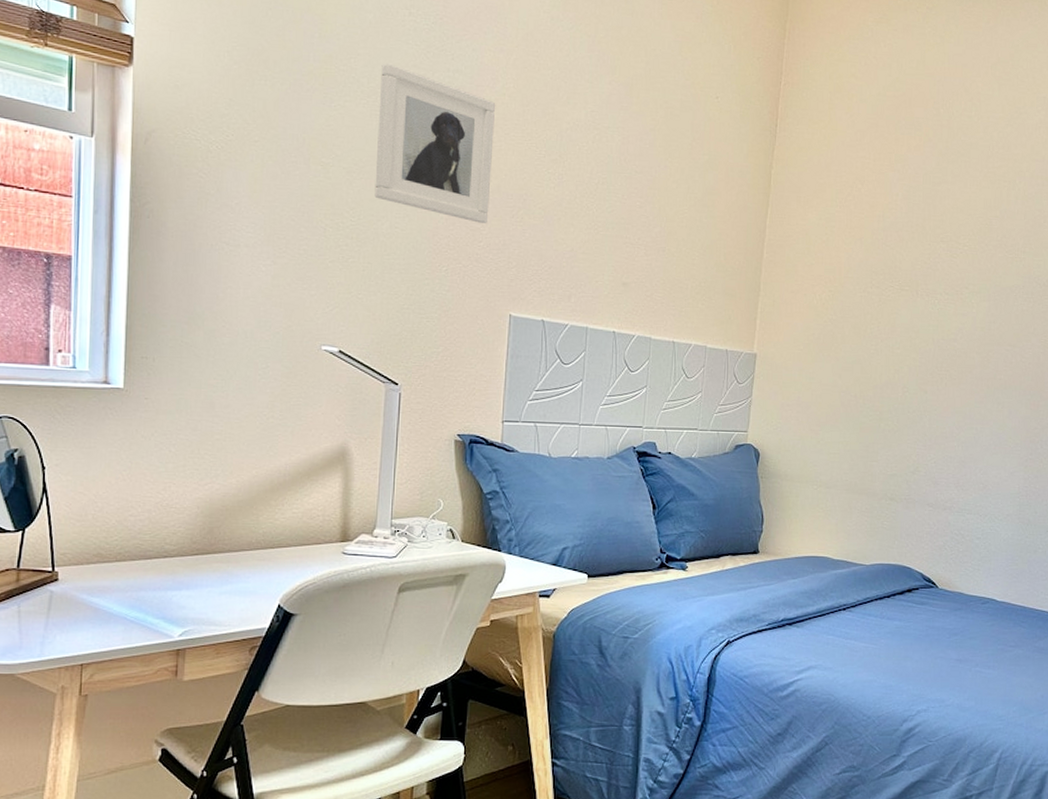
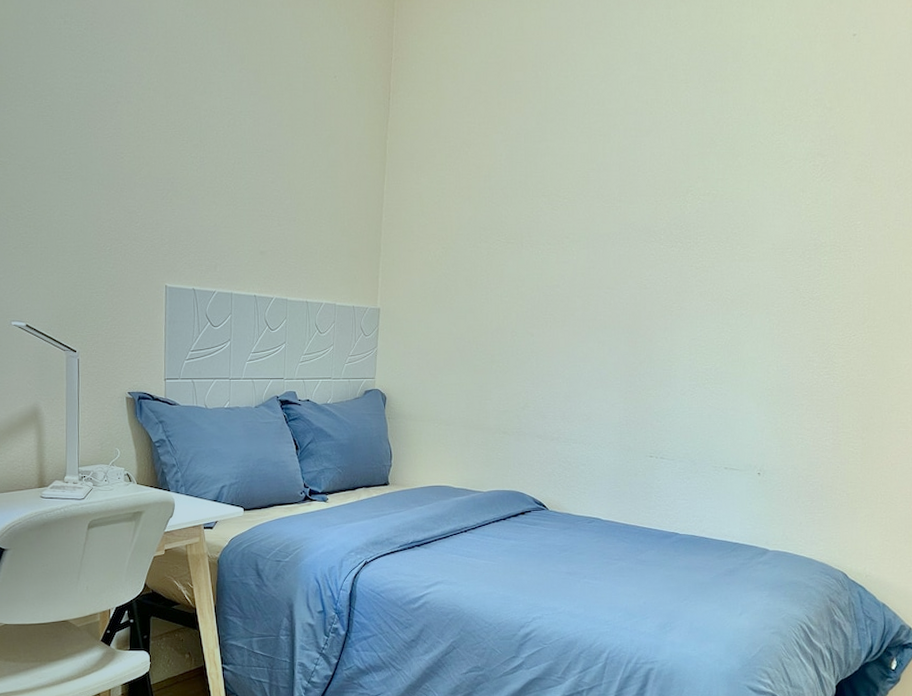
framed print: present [374,63,496,223] -> none [44,69,143,206]

